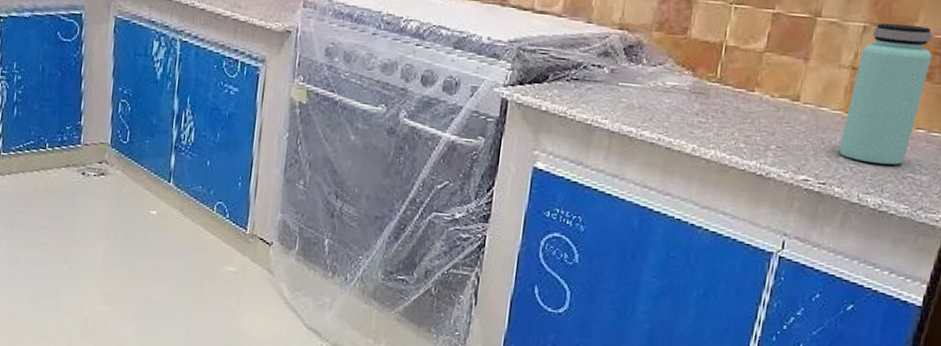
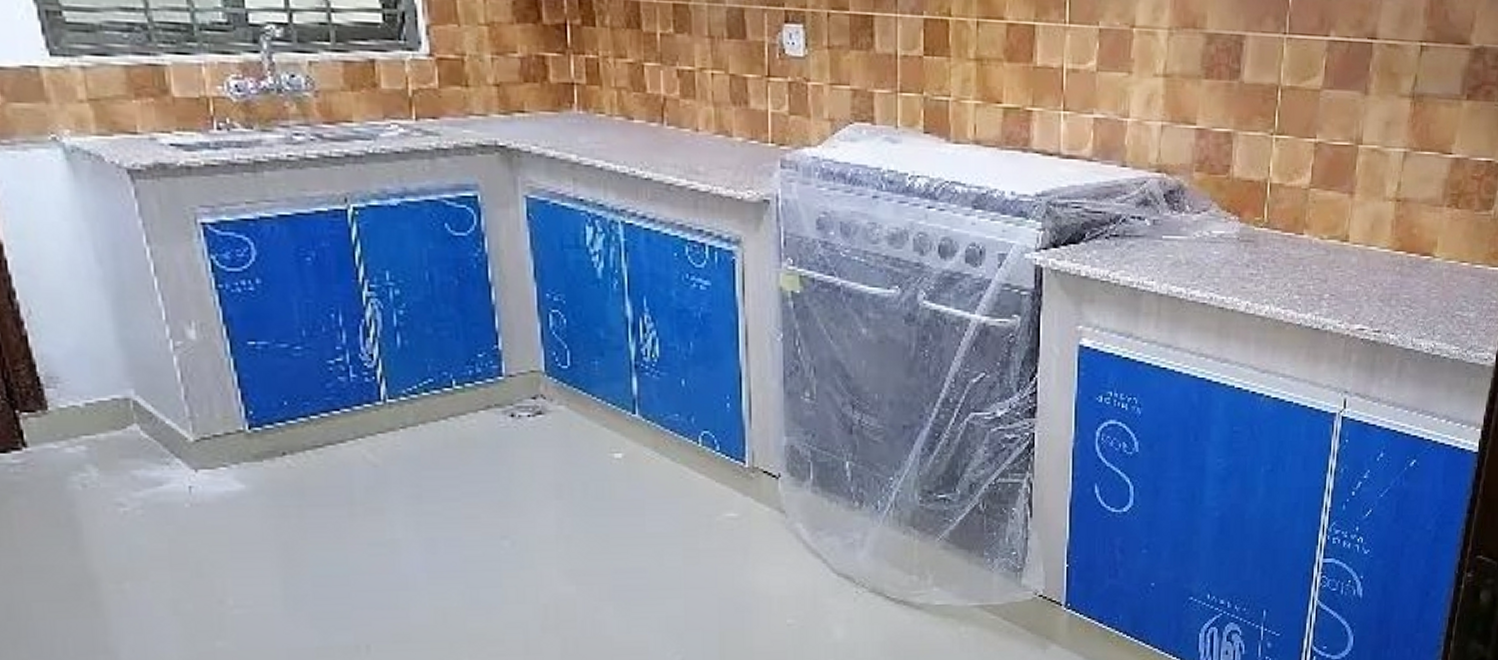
bottle: present [839,23,933,165] -> none [1391,147,1470,304]

